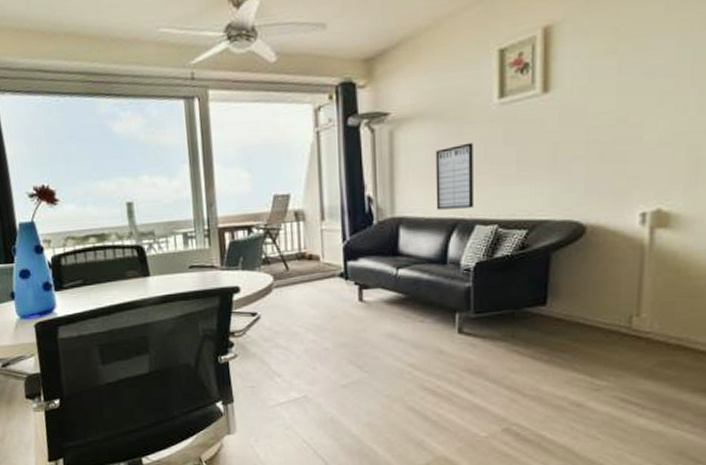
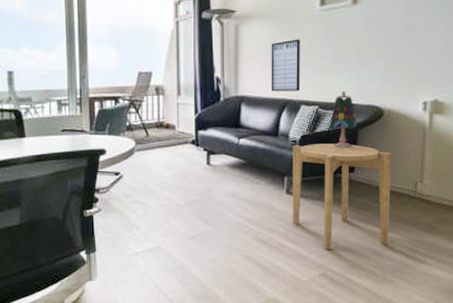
side table: none [465,269,596,400] -> present [292,143,391,249]
table lamp: none [512,205,550,276] -> present [329,91,358,148]

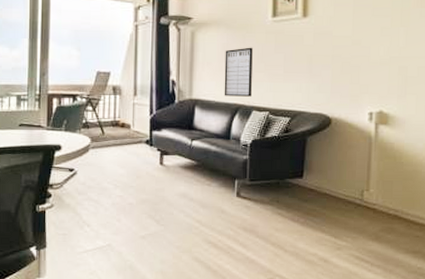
side table: present [292,143,391,249] -> none [241,149,339,254]
table lamp: present [329,91,358,148] -> none [279,99,306,154]

